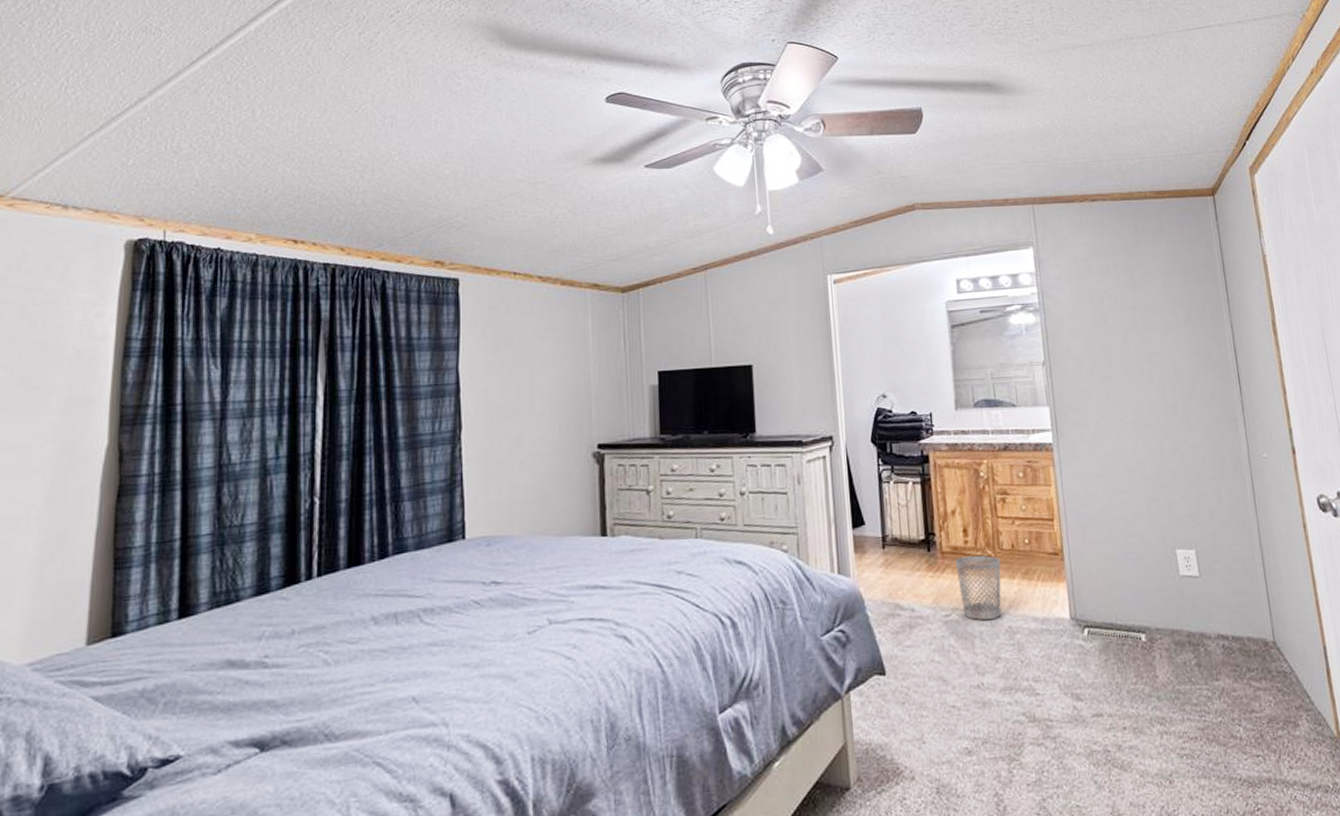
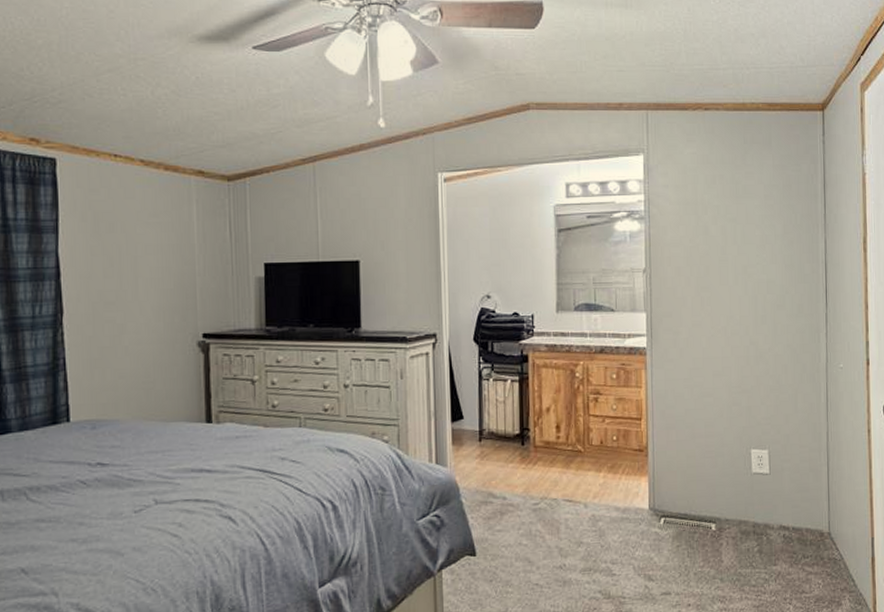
wastebasket: present [956,555,1002,621] -> none [547,450,589,509]

